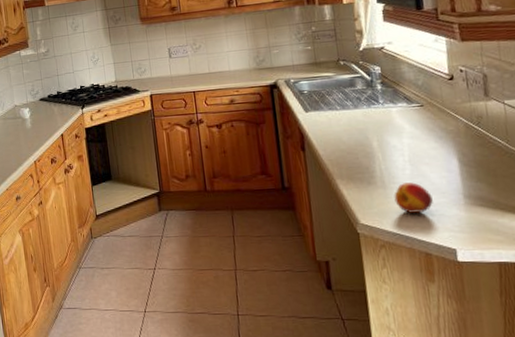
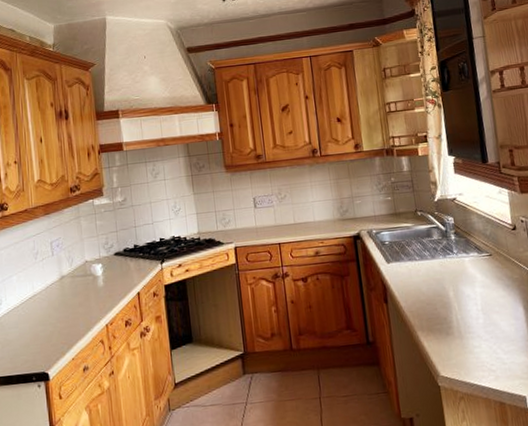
fruit: present [394,182,433,214] -> none [469,331,504,363]

